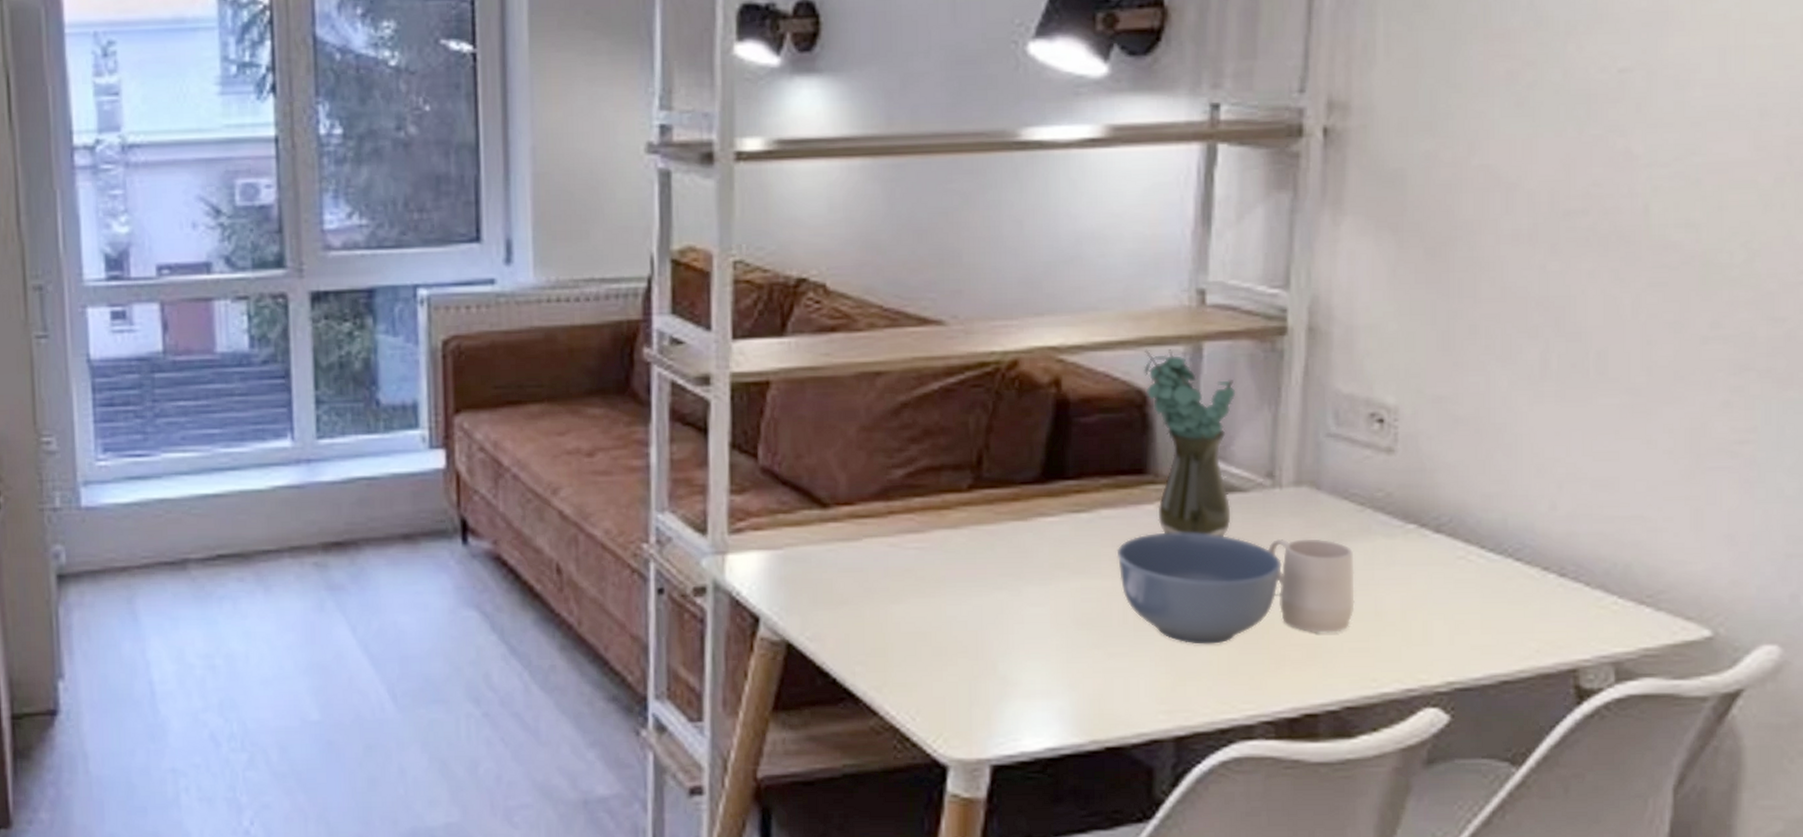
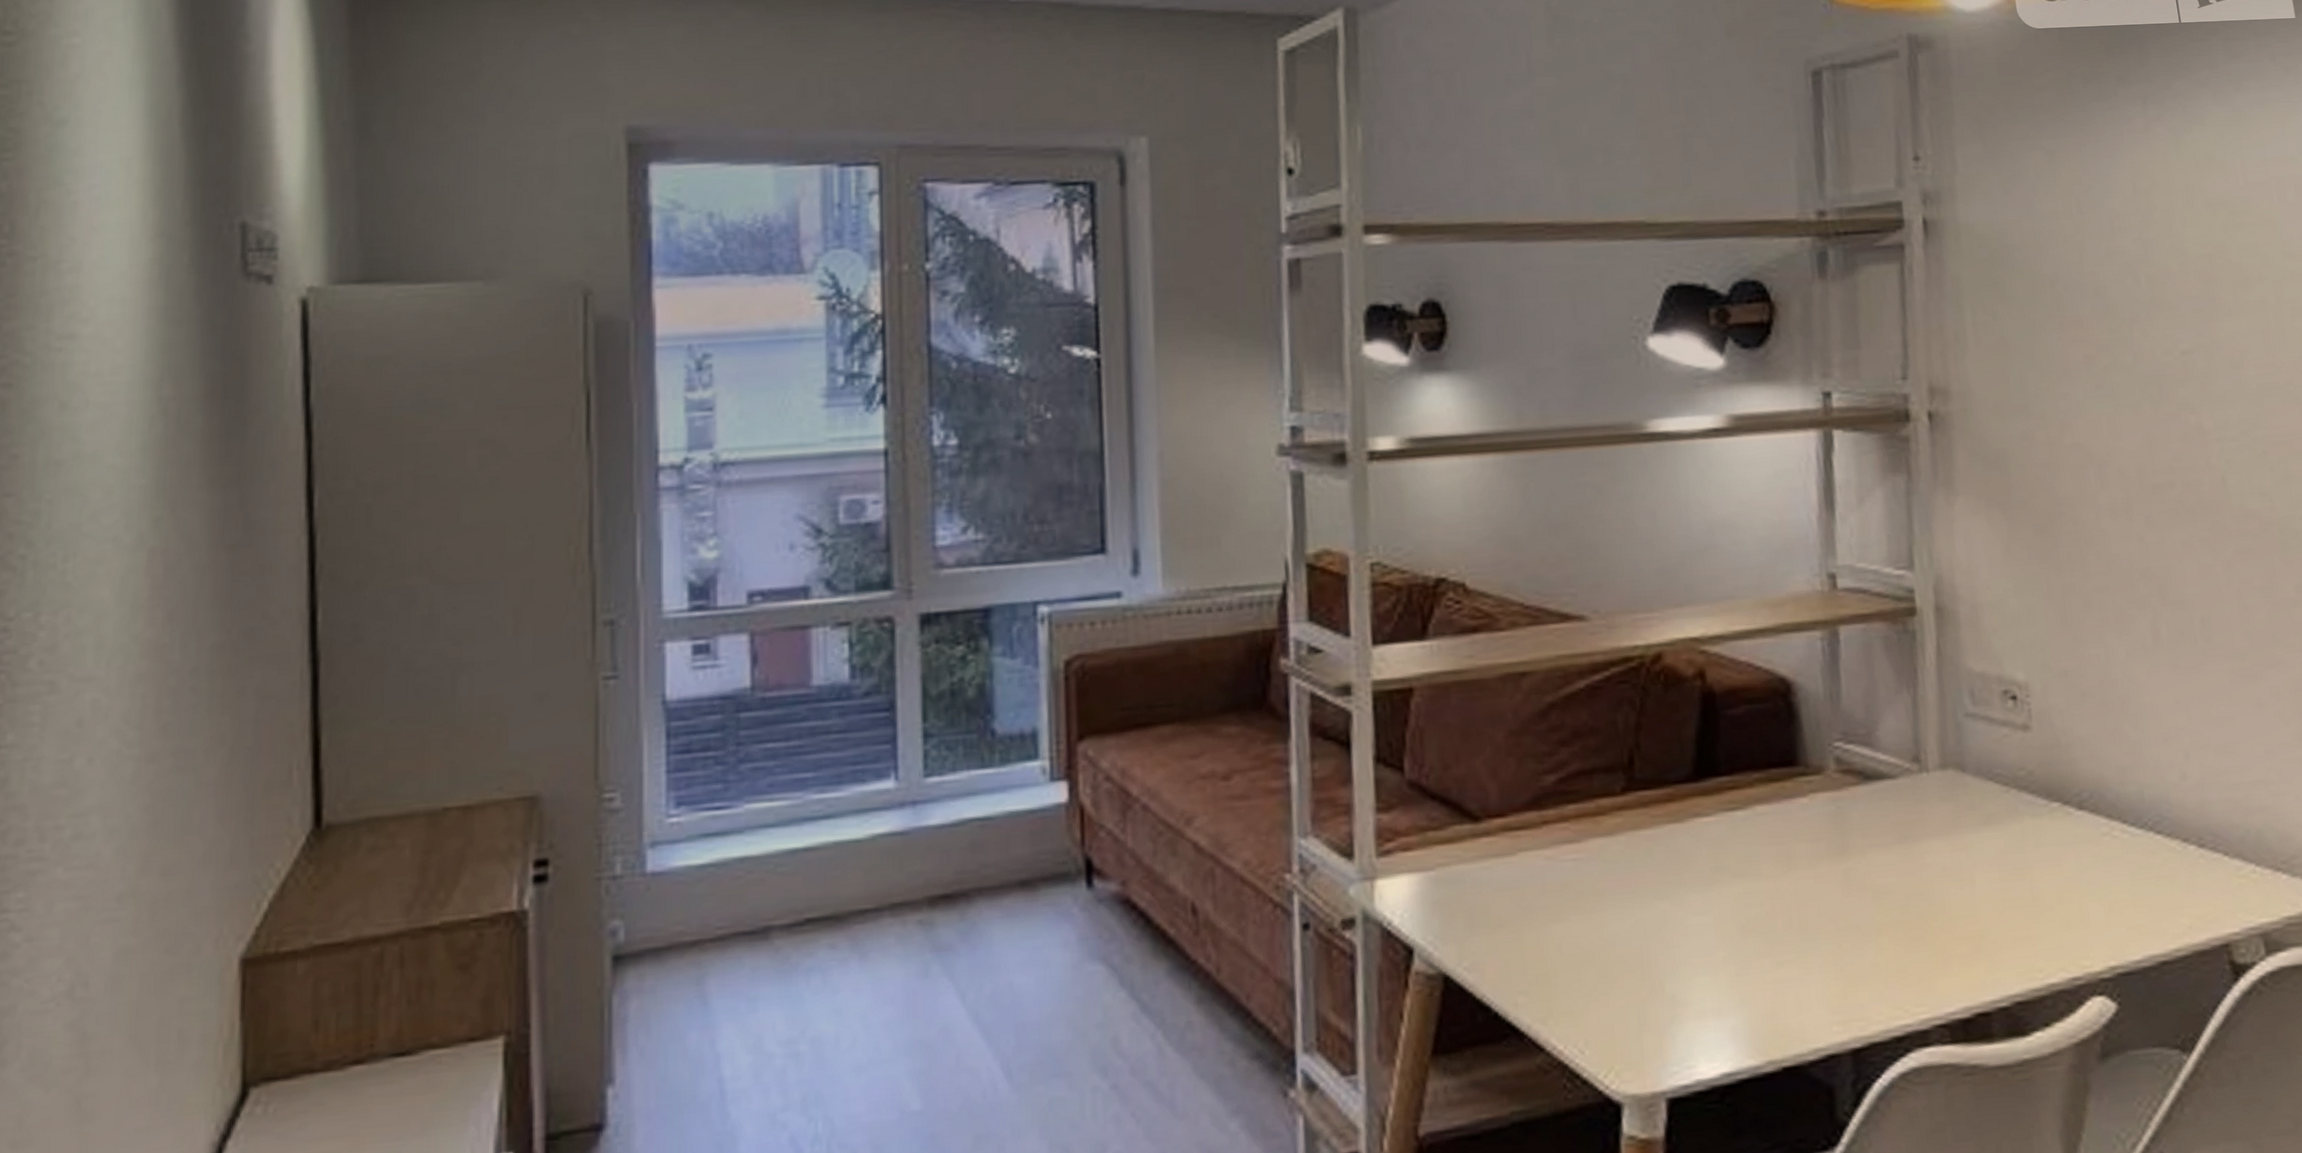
bowl: present [1116,532,1283,645] -> none [1775,824,1938,946]
vase: present [1144,349,1236,537] -> none [1784,635,1884,829]
mug: present [1268,539,1355,633] -> none [1923,824,2012,924]

